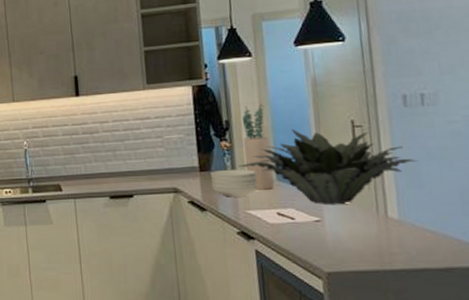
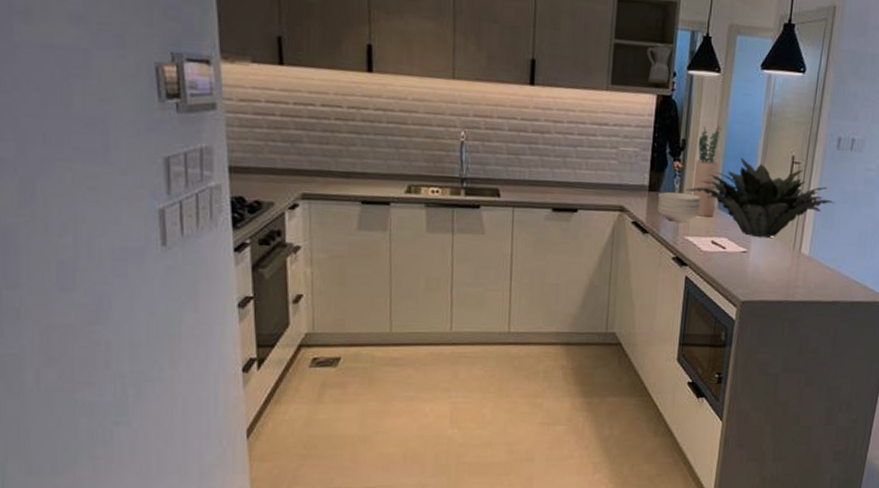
ceramic pitcher: none [175,44,202,78] -> present [647,45,673,85]

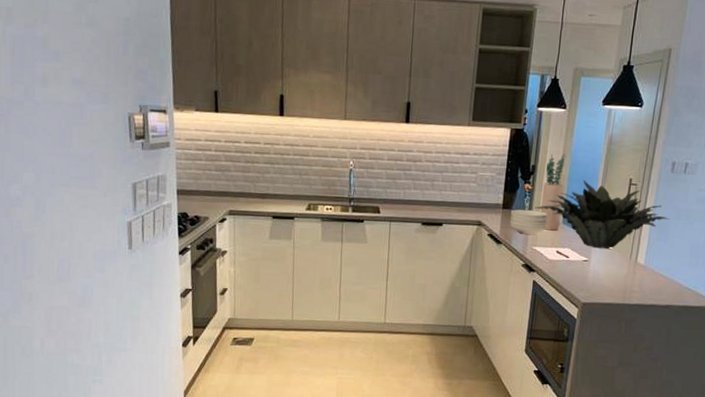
ceramic pitcher: present [647,45,673,85] -> none [503,87,525,120]

